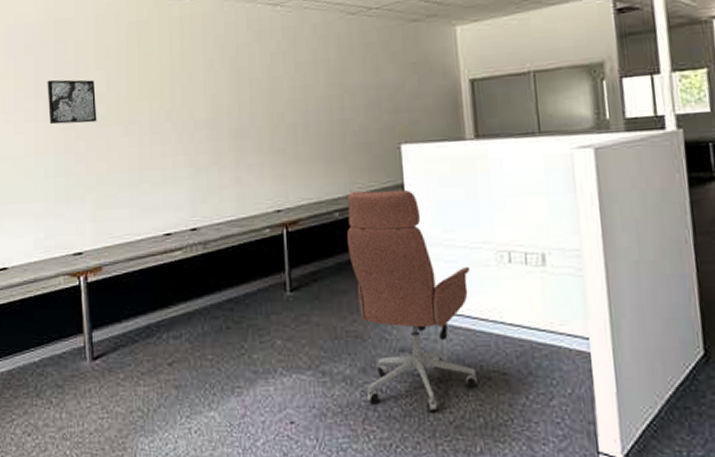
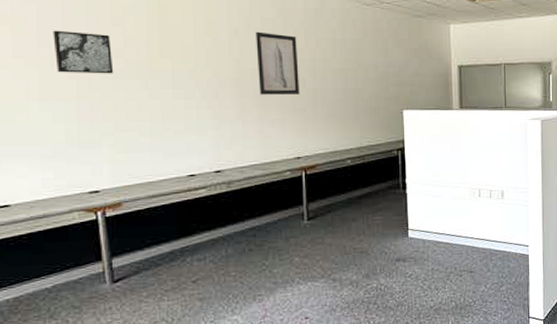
wall art: none [231,60,278,135] -> present [256,31,300,95]
office chair: present [347,189,477,411] -> none [357,143,452,301]

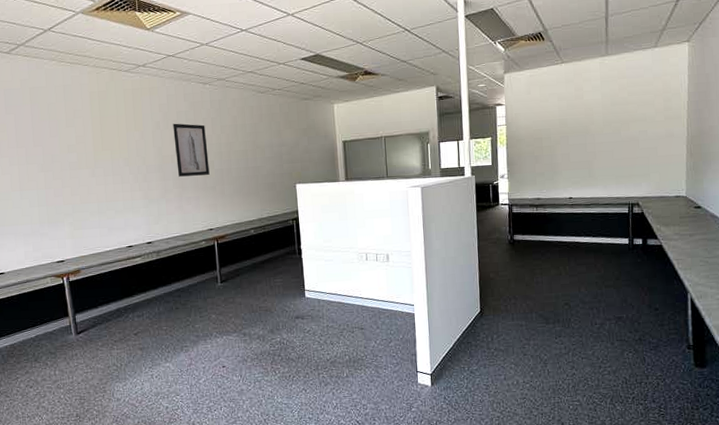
wall art: present [53,30,114,74] -> none [26,133,70,168]

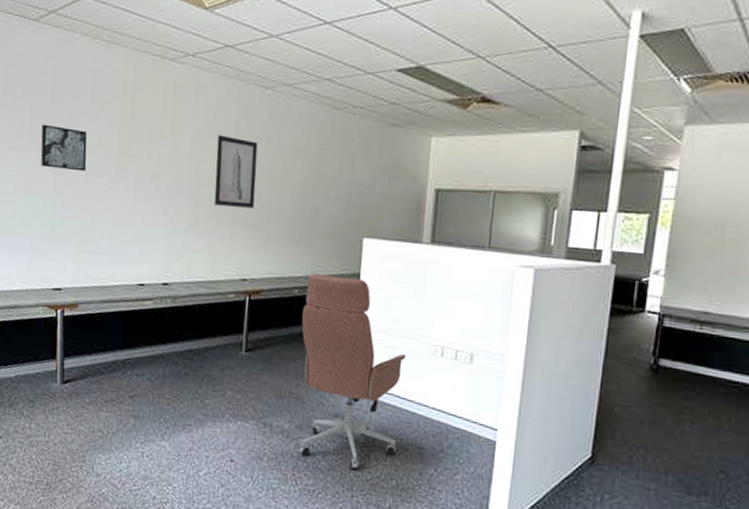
wall art: none [26,133,70,168] -> present [40,124,87,172]
office chair: none [259,214,345,354] -> present [299,272,406,470]

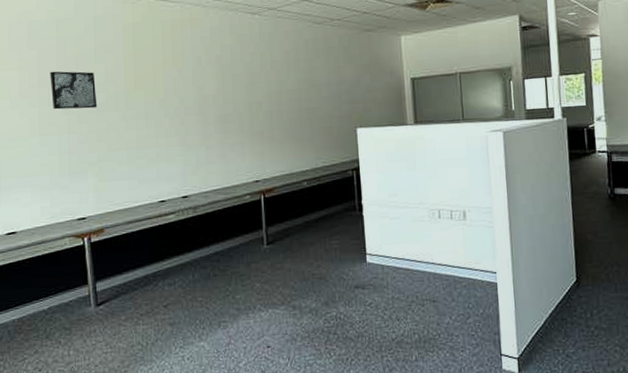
wall art: present [214,135,258,208] -> none [216,58,257,120]
office chair: present [299,272,406,470] -> none [313,163,414,332]

